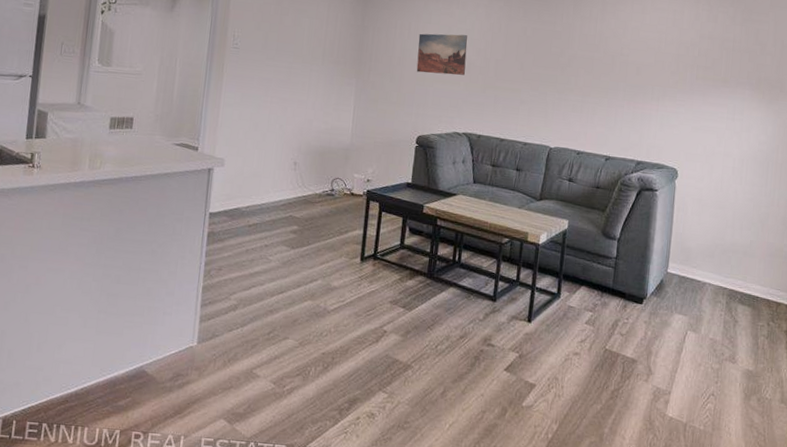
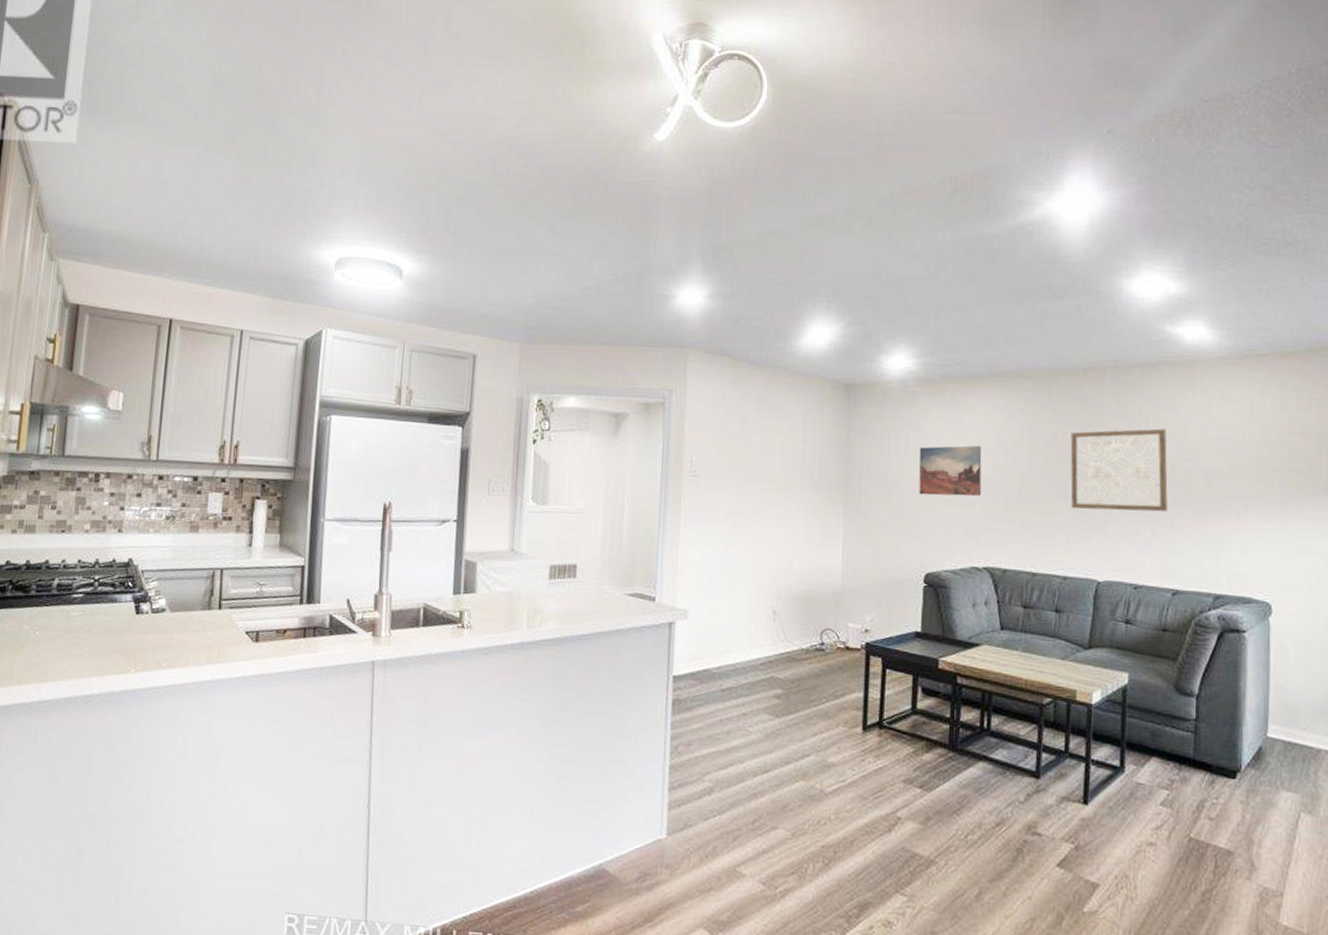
wall art: none [534,27,610,95] -> present [1070,428,1168,512]

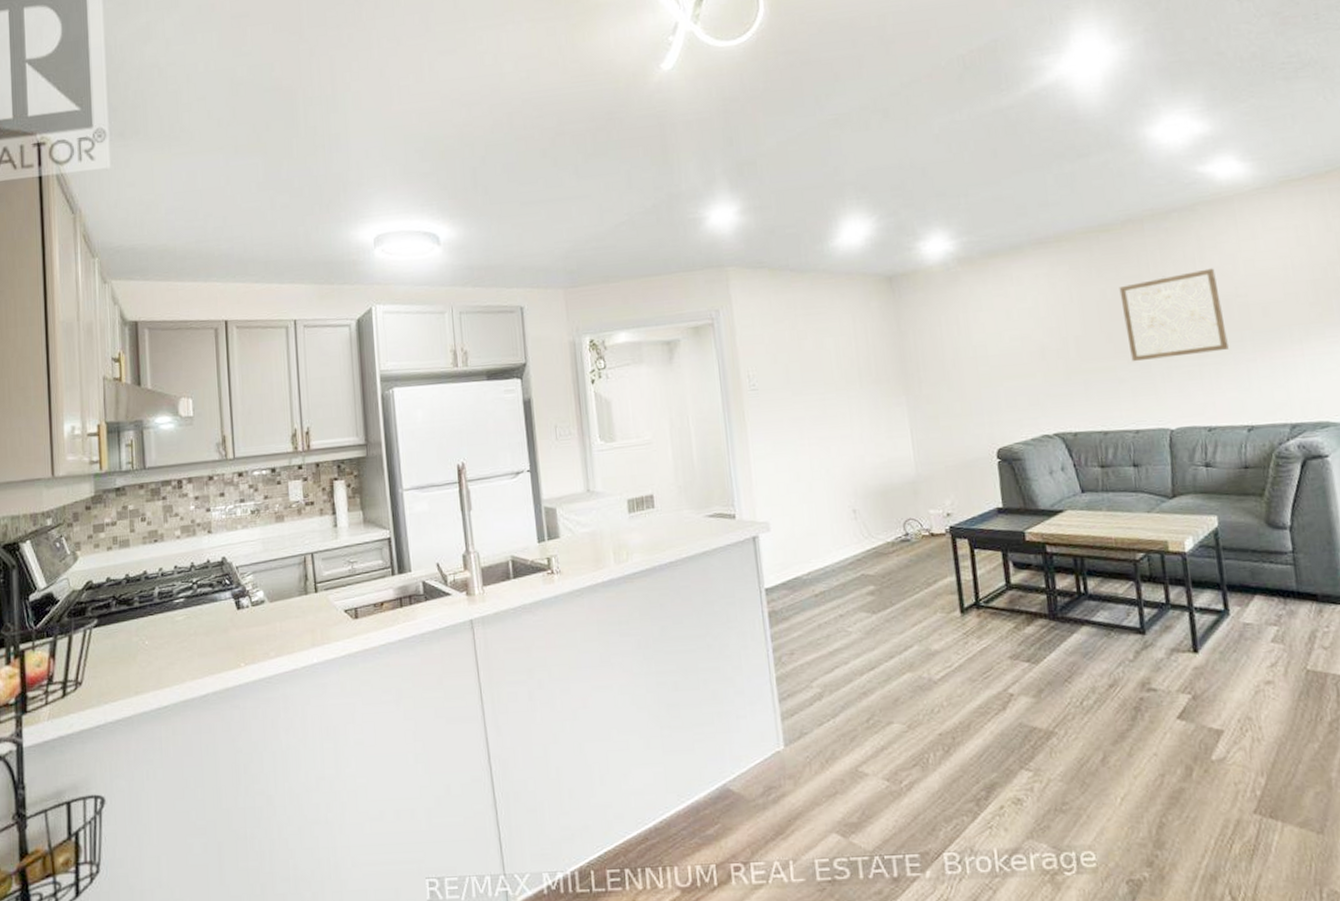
wall art: present [918,445,982,496] -> none [971,315,1039,373]

